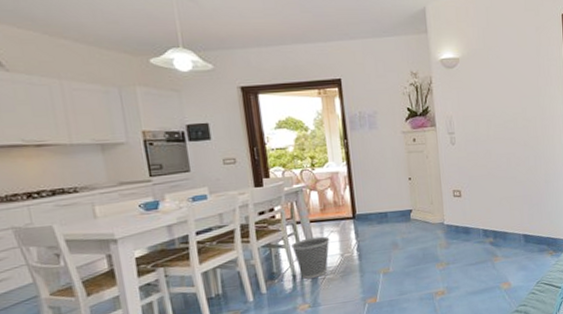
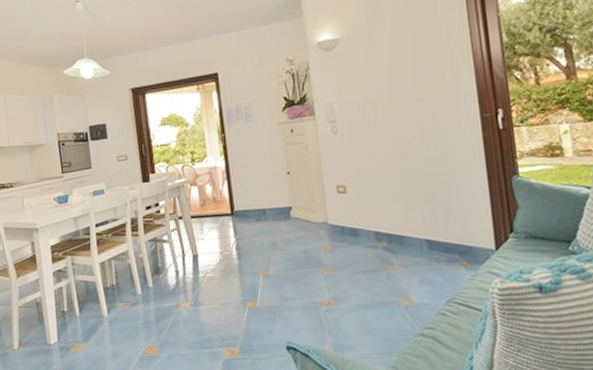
wastebasket: present [292,236,330,280] -> none [174,232,210,277]

